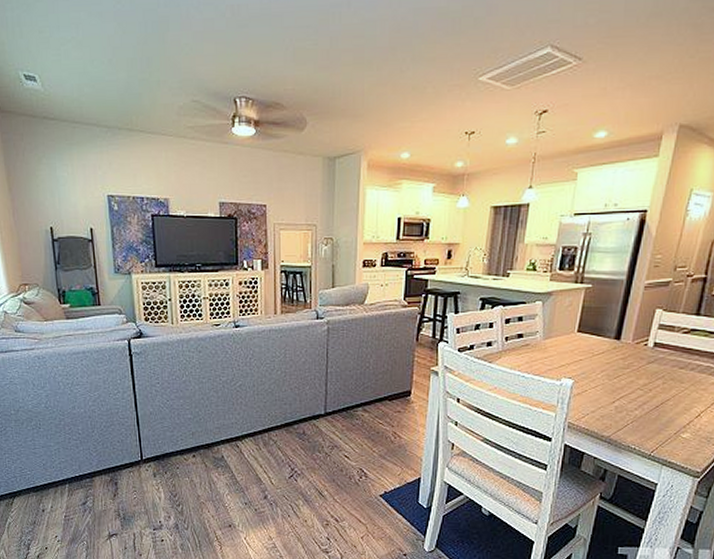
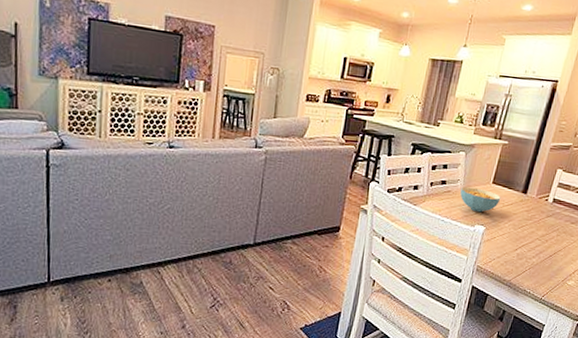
cereal bowl: none [541,338,590,365] -> present [460,186,501,213]

